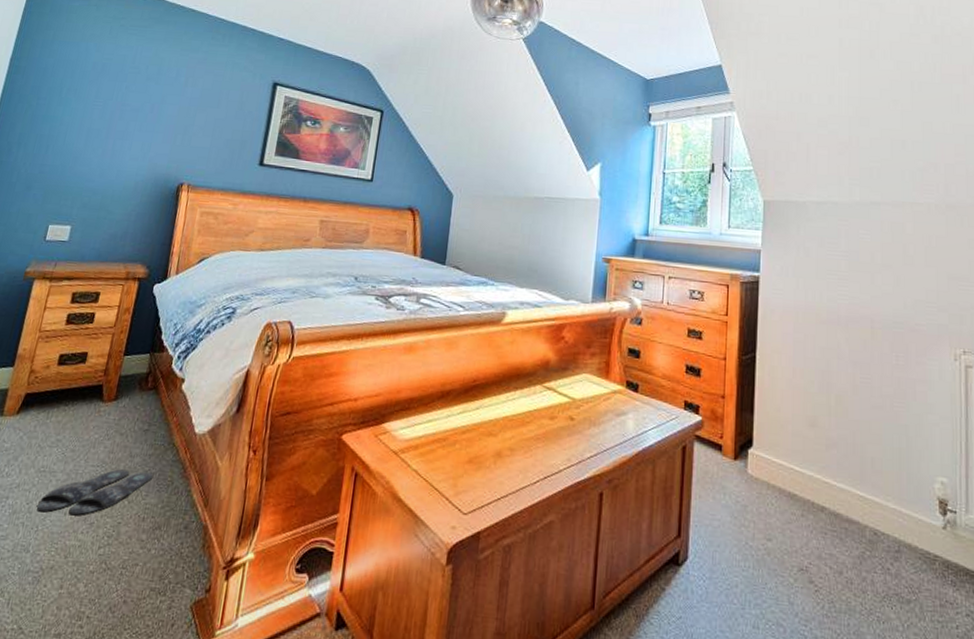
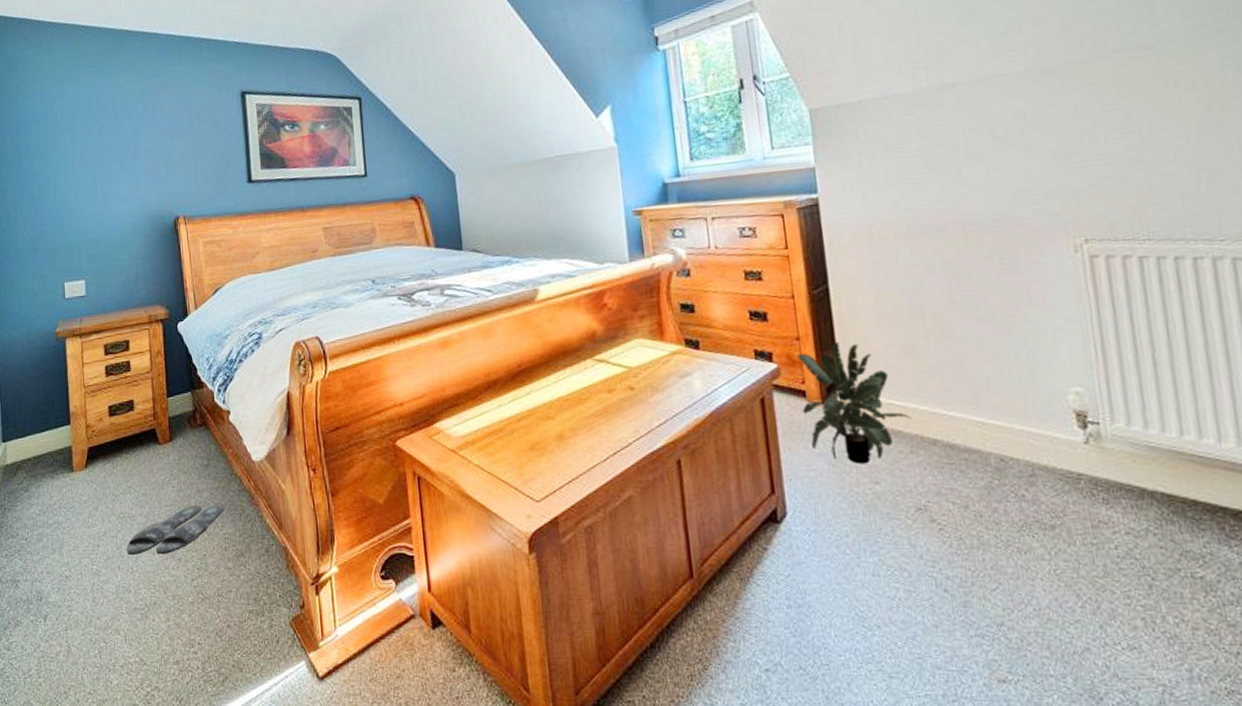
potted plant: none [717,405,806,521] -> present [797,342,911,464]

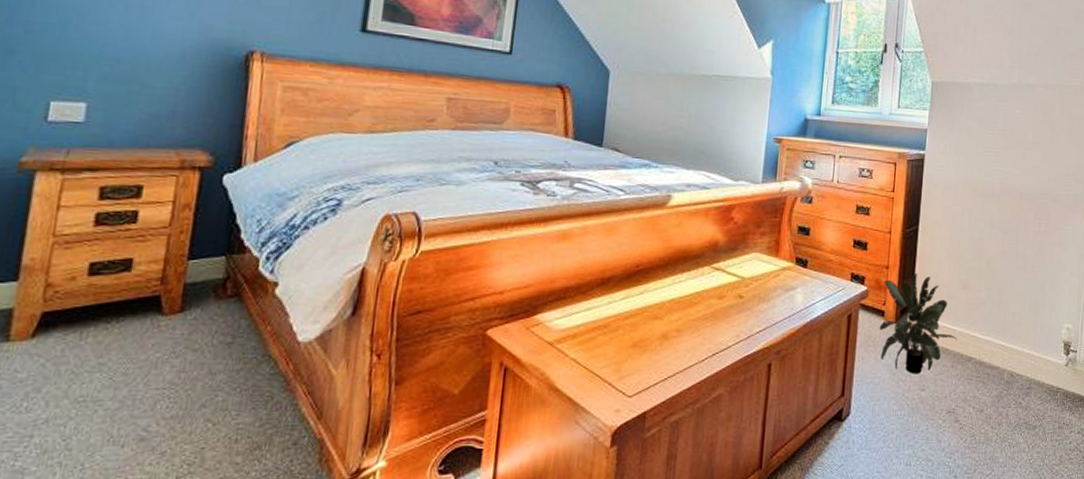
slippers: present [127,504,225,555] -> none [79,389,246,448]

